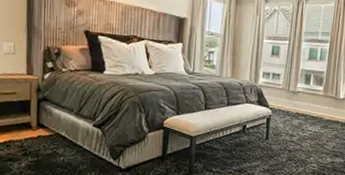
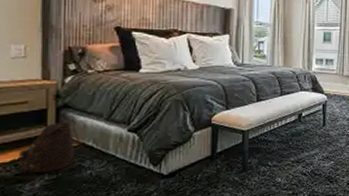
backpack: none [9,110,57,155] -> present [18,118,83,174]

